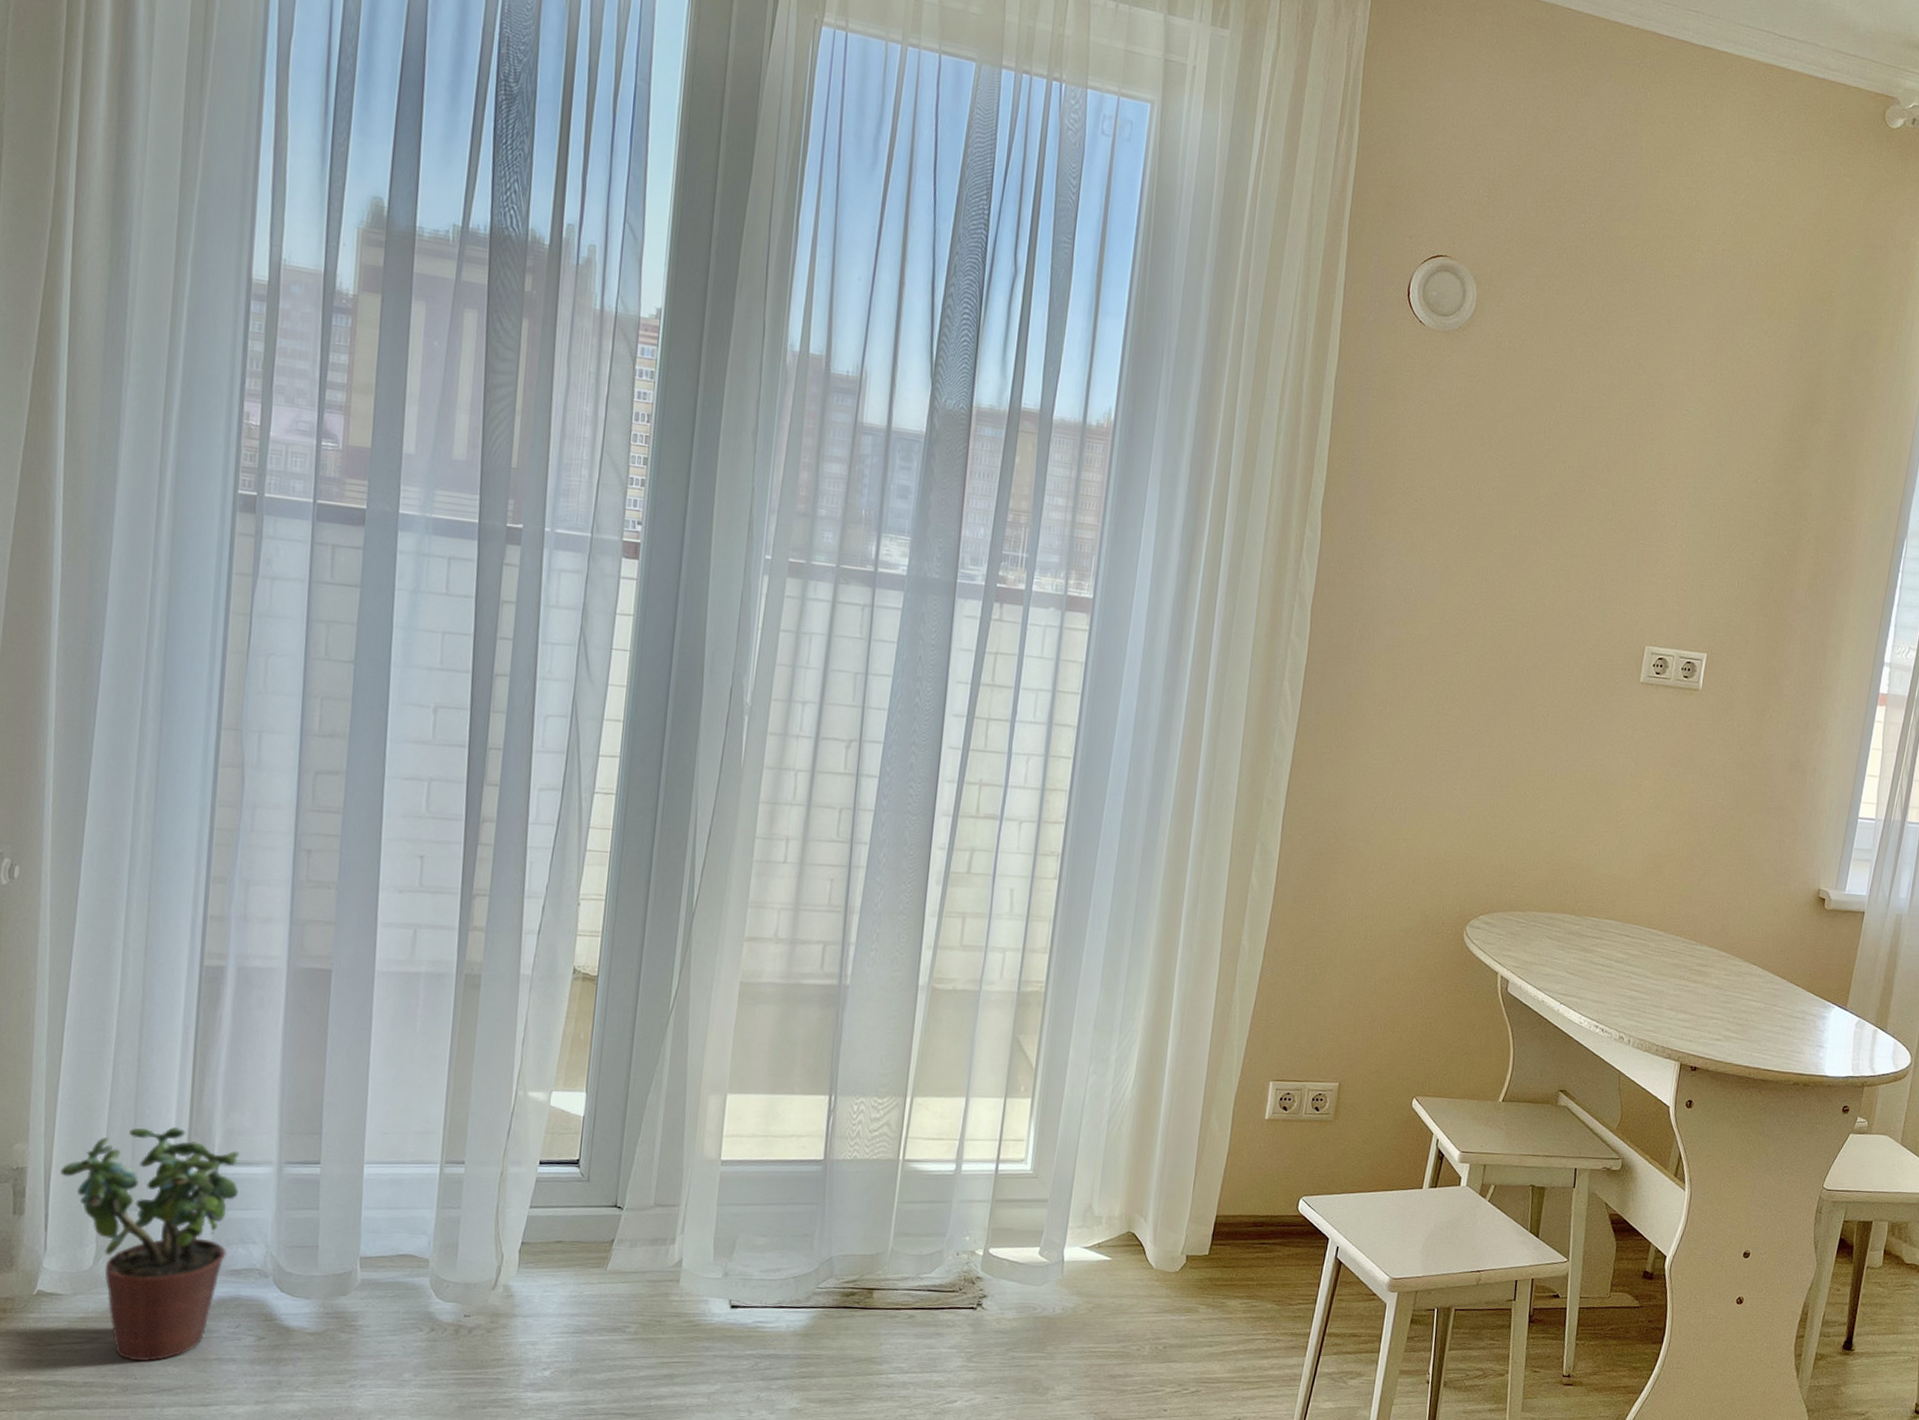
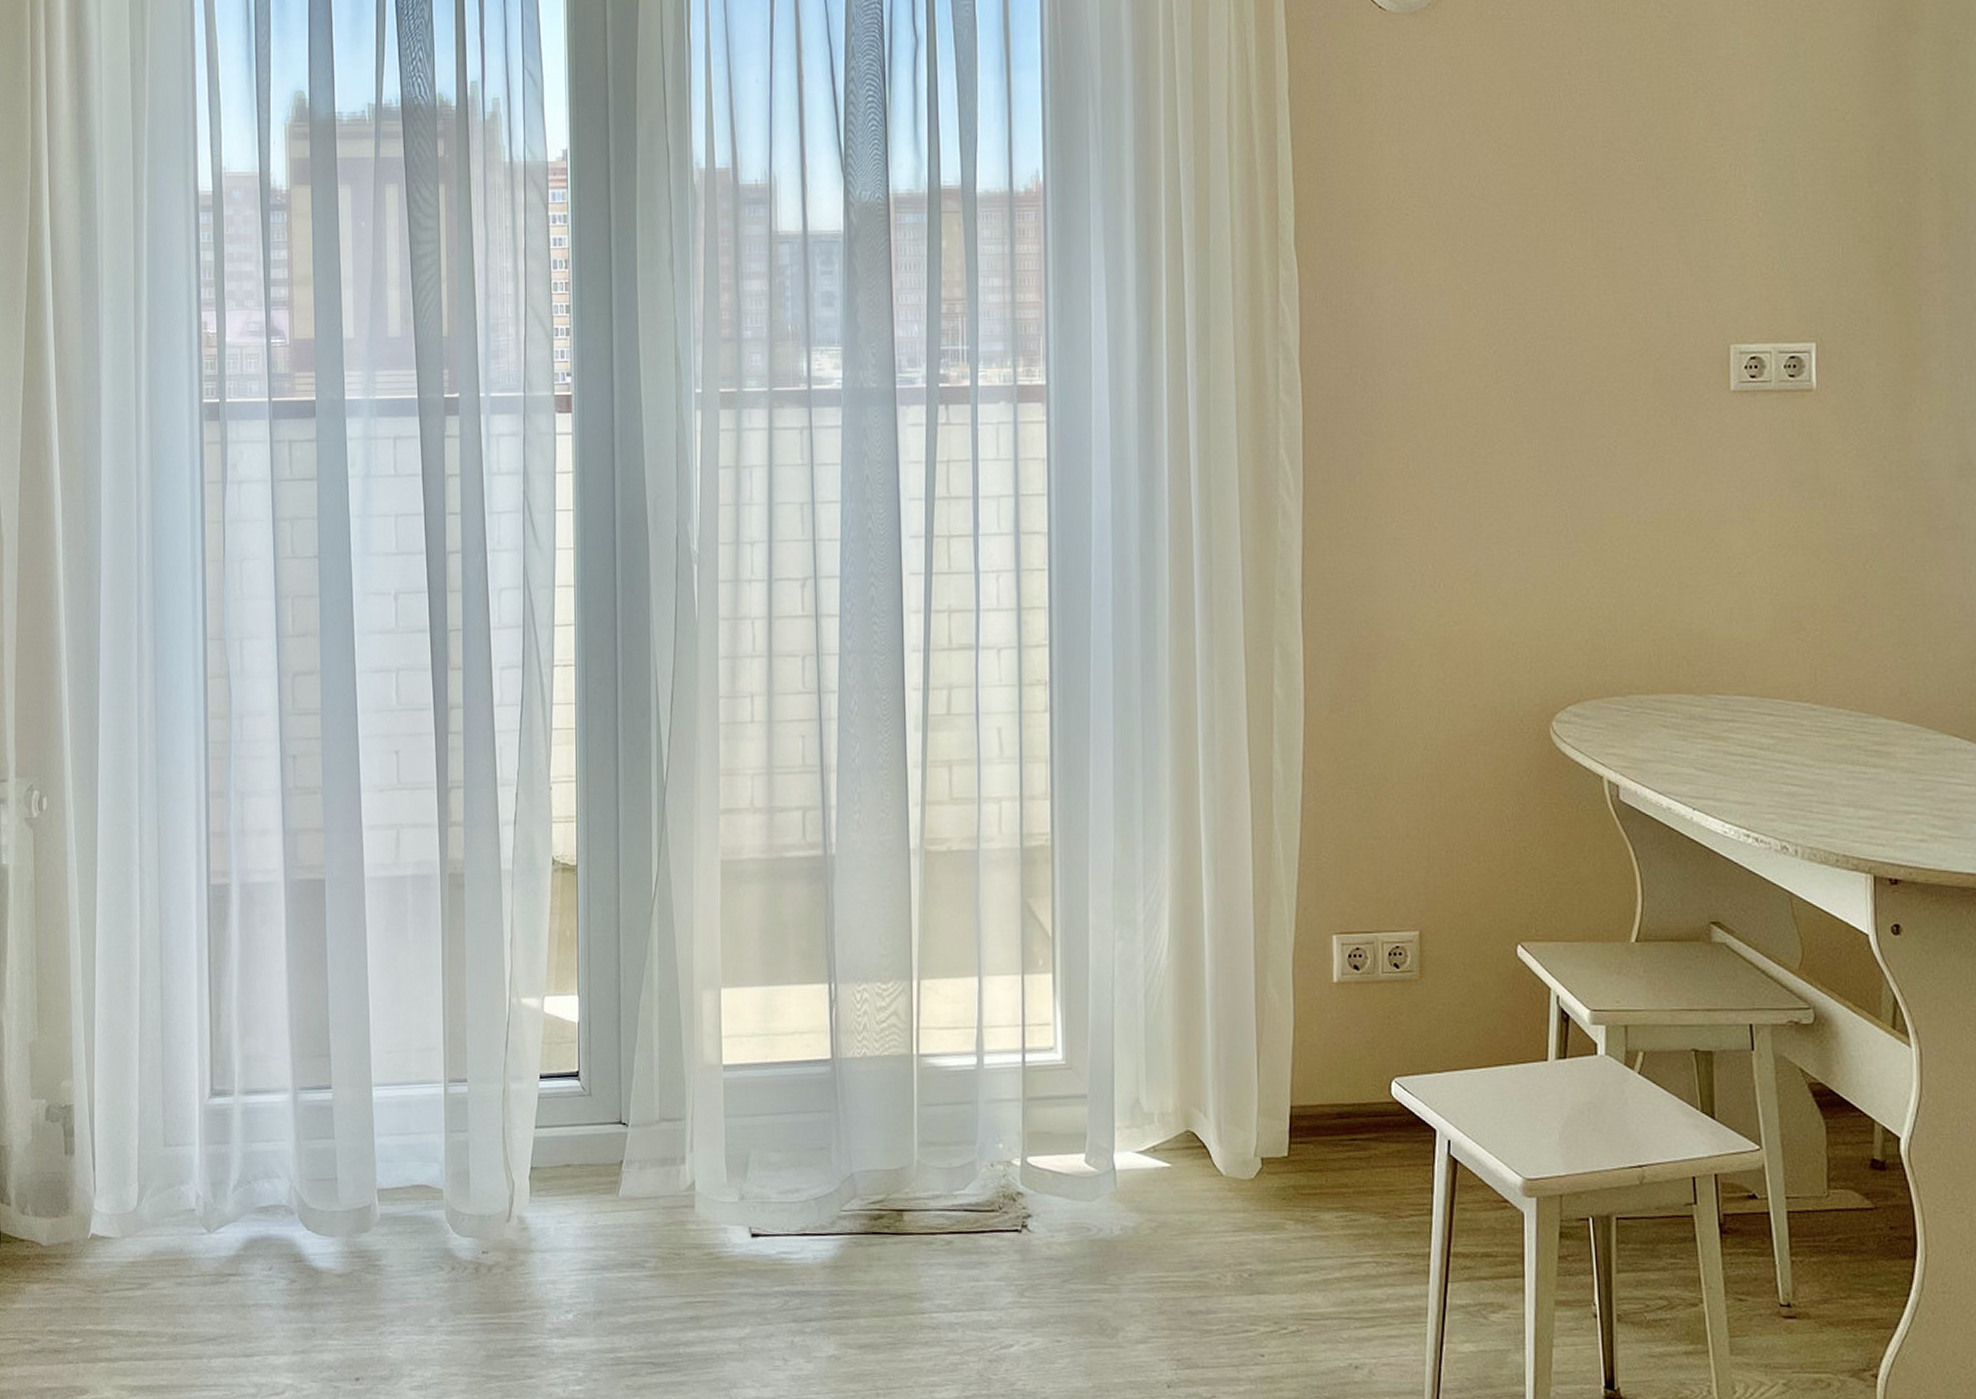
potted plant: present [60,1127,240,1362] -> none [102,1056,260,1309]

